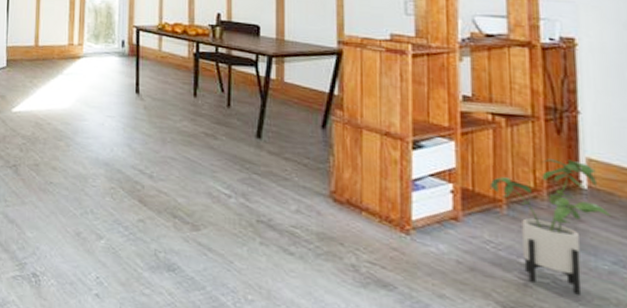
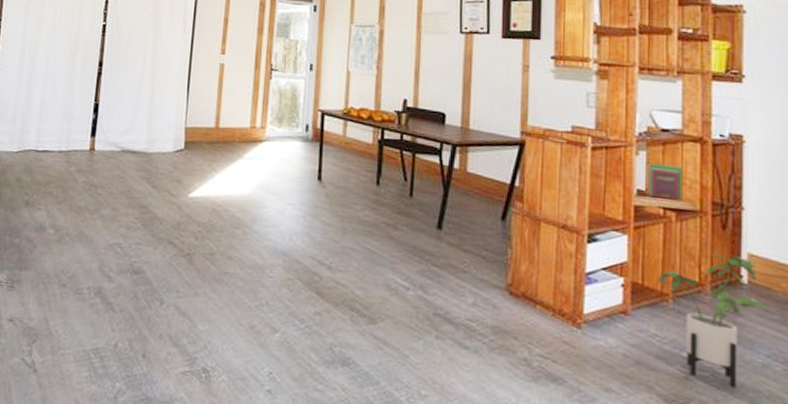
books: none [472,69,512,107] -> present [647,163,683,202]

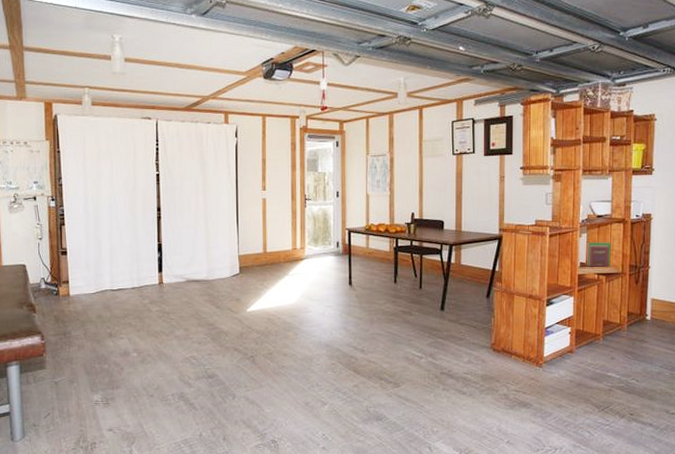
house plant: present [658,254,768,388] -> none [593,301,663,391]

